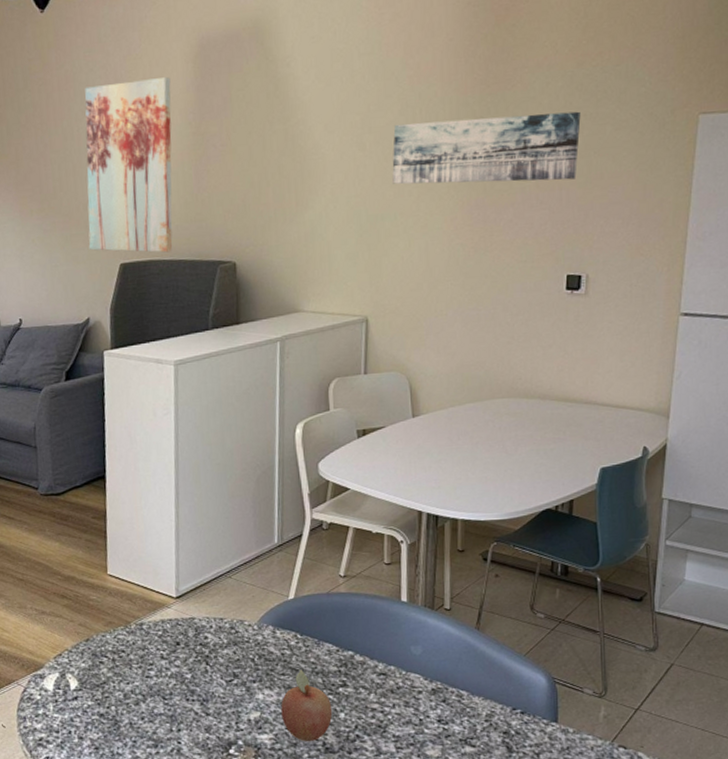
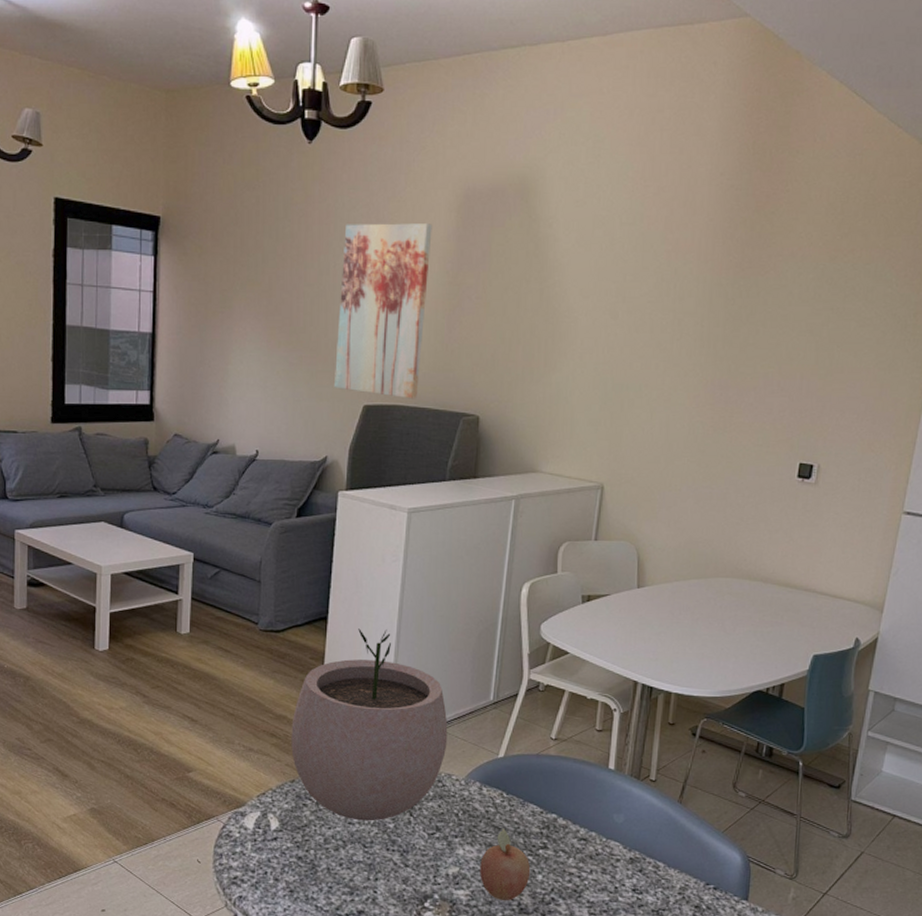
plant pot: none [80,482,237,674] -> present [291,629,448,821]
wall art: present [392,111,581,185] -> none [641,297,828,370]

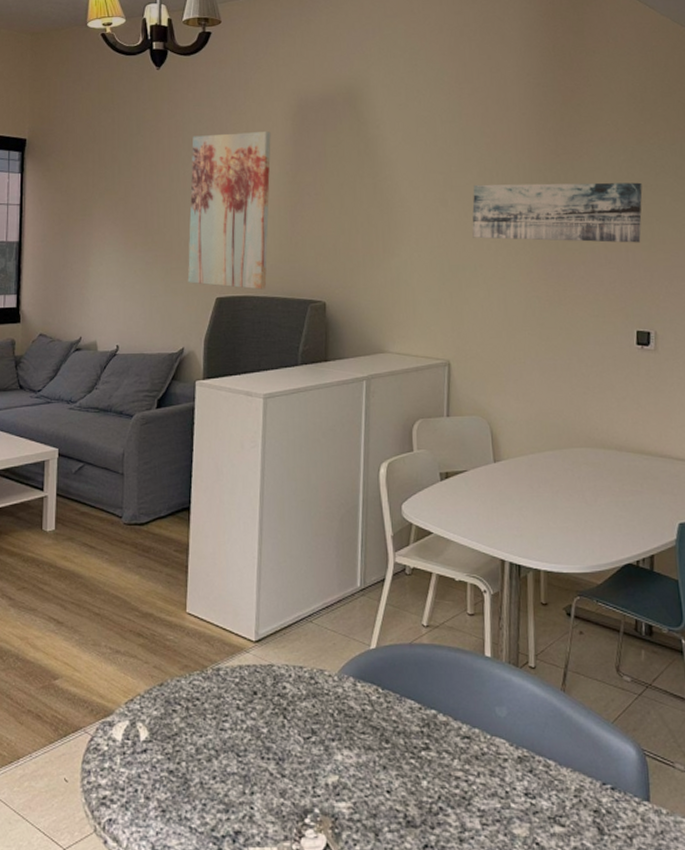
plant pot: present [291,629,448,821] -> none [158,517,317,726]
fruit: present [480,828,531,901] -> none [360,728,415,813]
wall art: none [641,297,828,370] -> present [472,182,643,243]

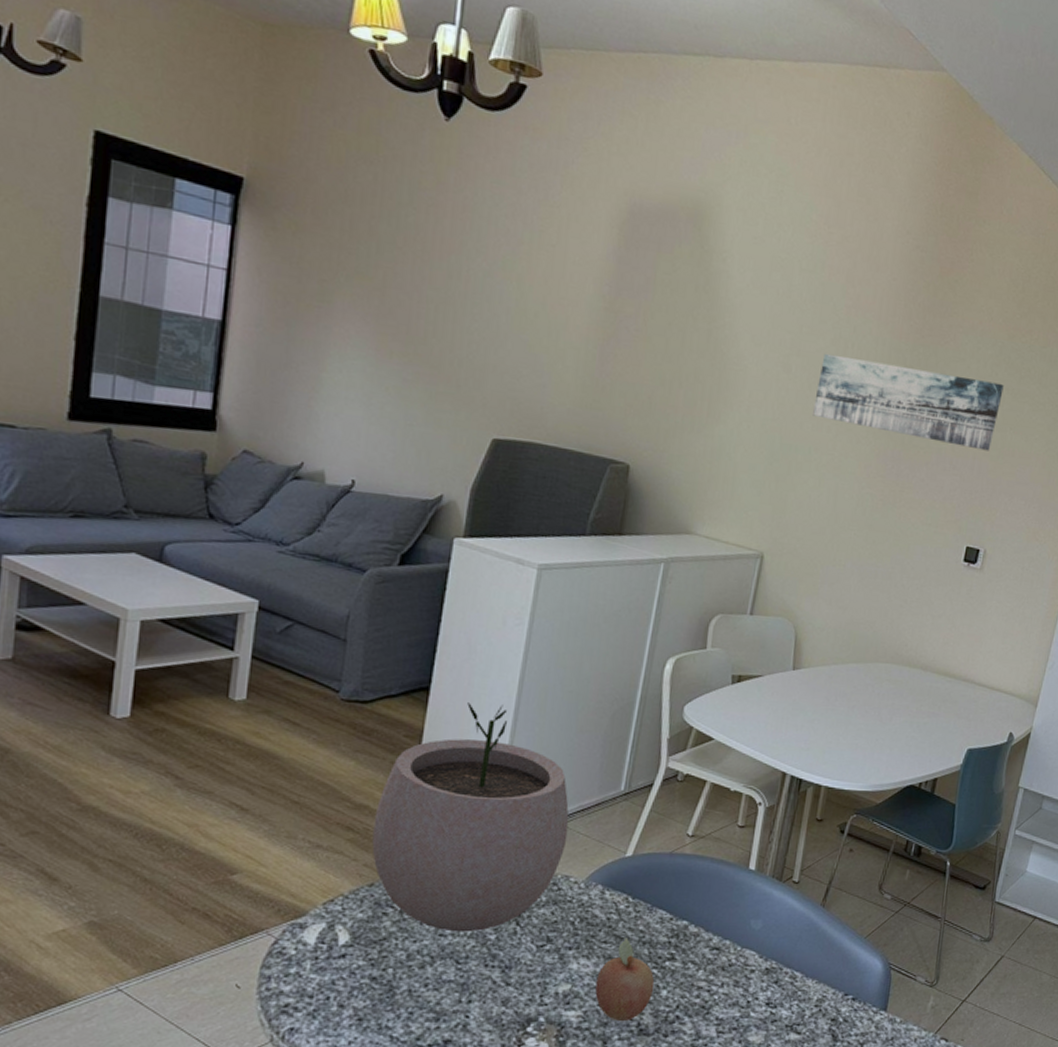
plant pot: none [158,517,317,726] -> present [372,702,569,932]
wall art: present [188,131,271,290] -> none [458,223,590,438]
fruit: none [360,728,415,813] -> present [595,937,655,1022]

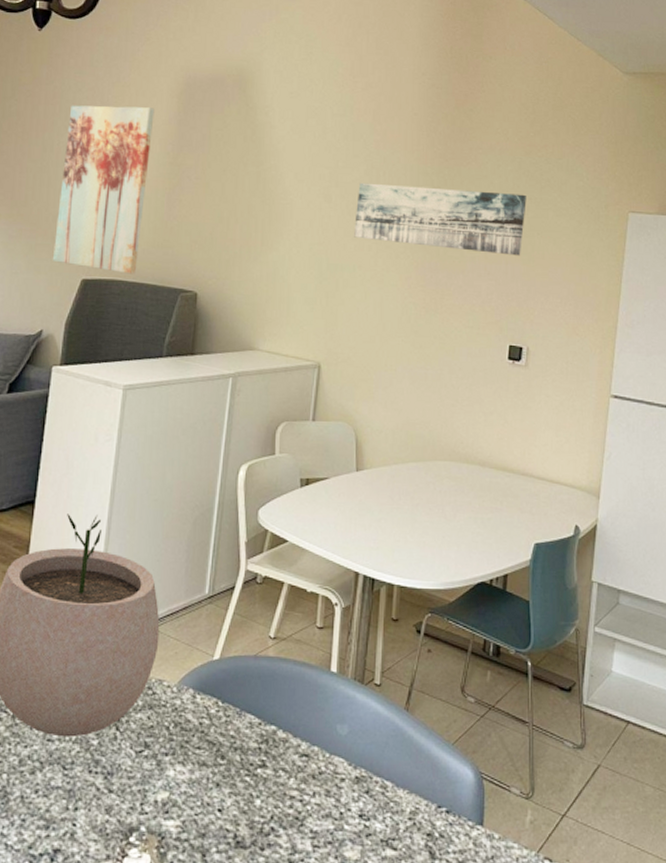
wall art: none [458,223,590,438] -> present [53,105,155,274]
fruit: present [595,937,655,1022] -> none [192,743,248,833]

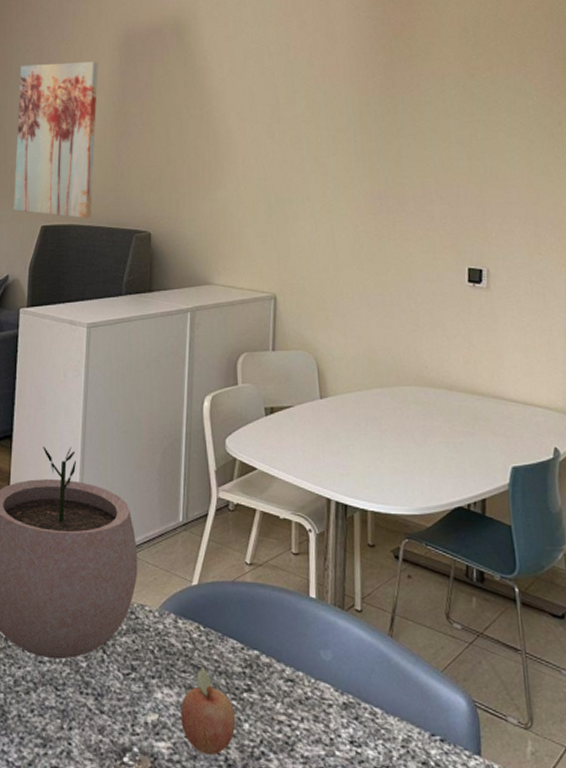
fruit: none [192,743,248,833] -> present [181,667,236,756]
wall art: present [354,182,527,256] -> none [299,117,475,179]

